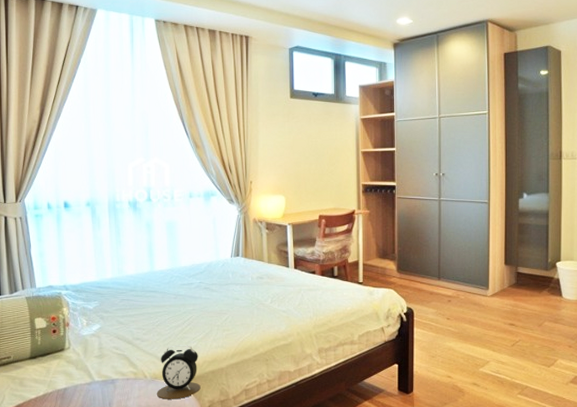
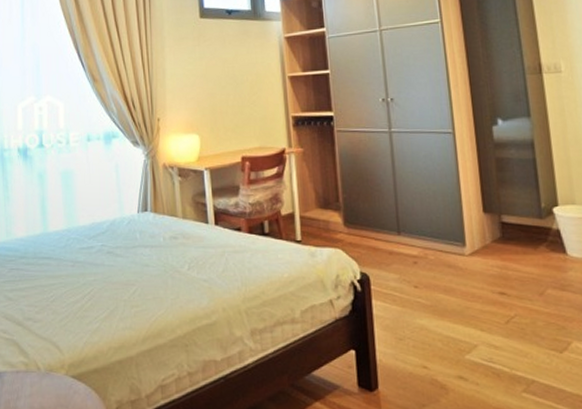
alarm clock: present [157,345,201,399] -> none [53,326,106,399]

